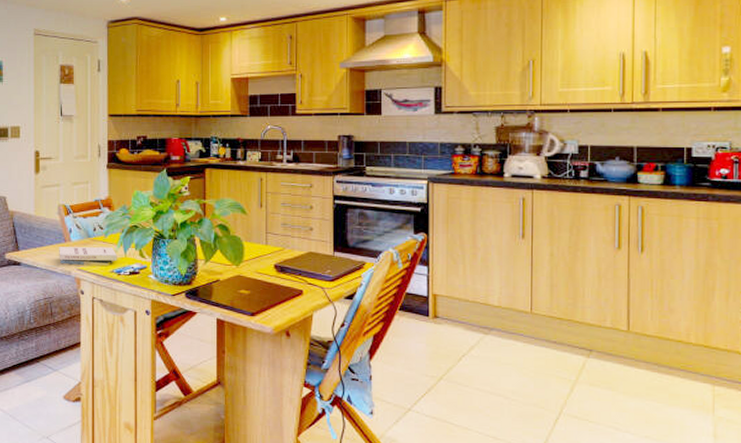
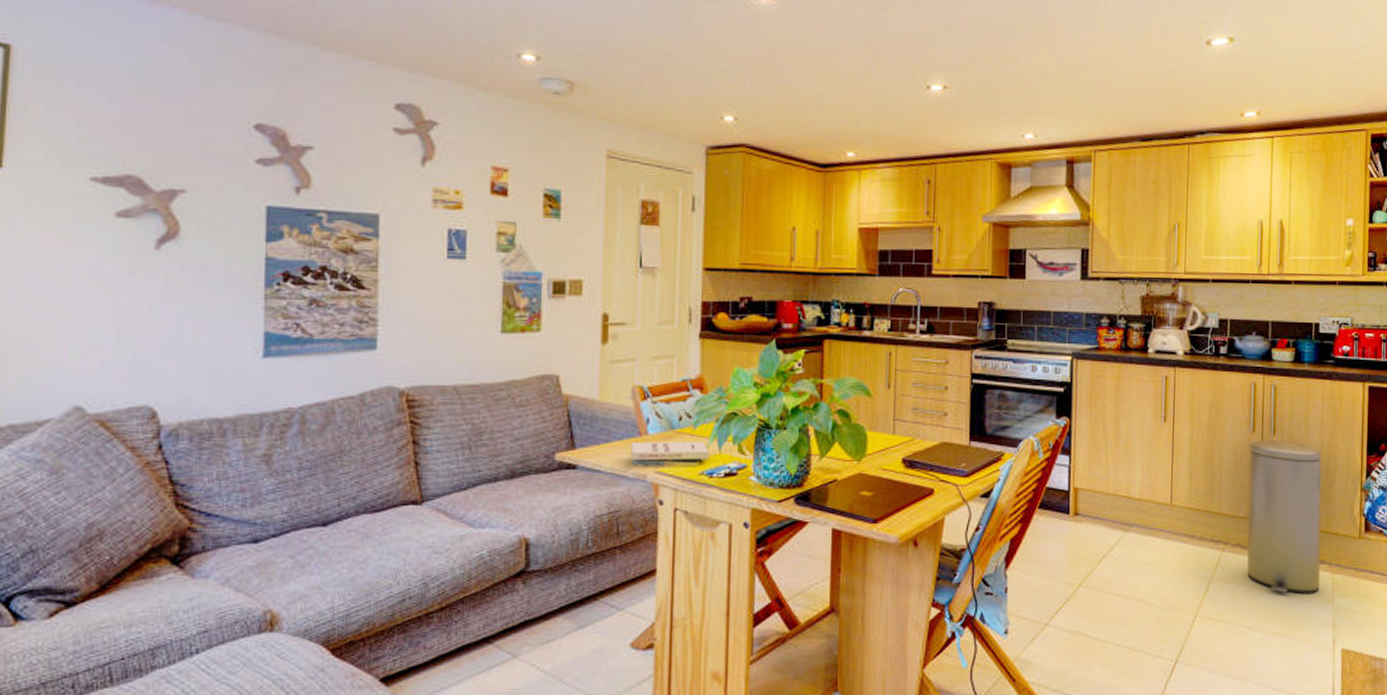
pedal bin: none [613,257,698,404] -> present [1247,439,1322,595]

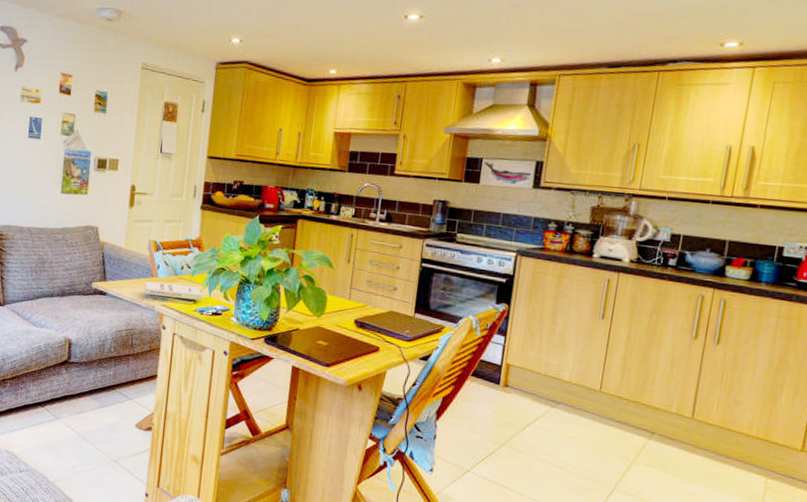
pedal bin: present [1247,439,1322,595] -> none [672,347,770,493]

